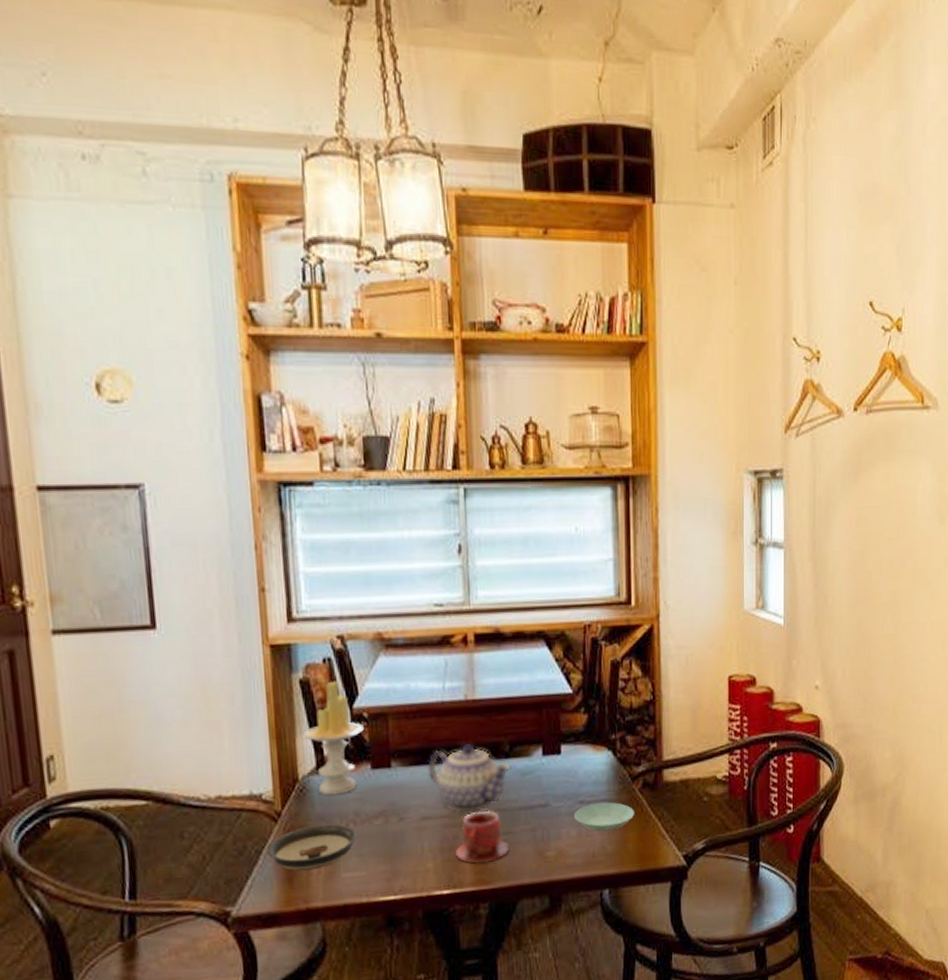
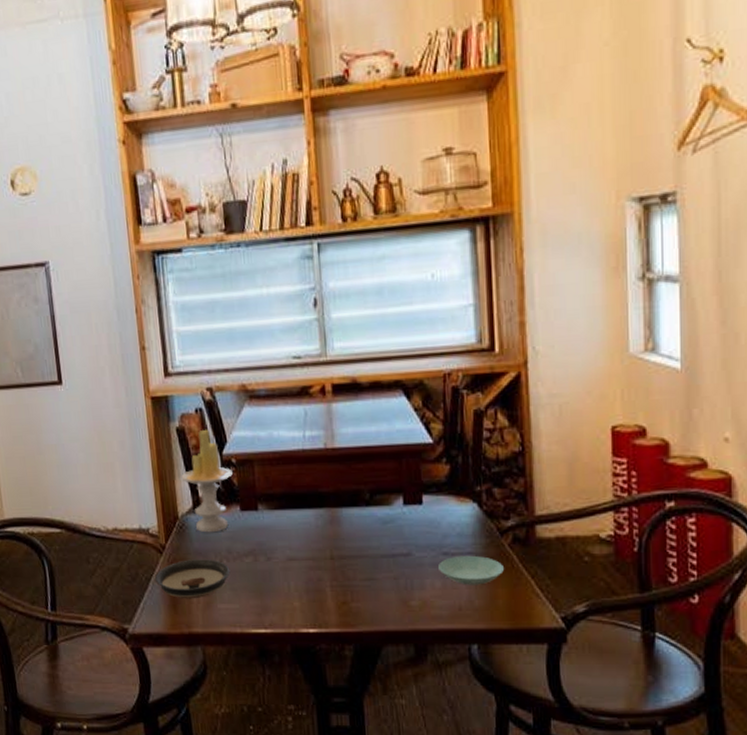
teapot: present [427,744,511,813] -> none [291,491,372,556]
teacup: present [456,809,509,865] -> none [320,554,372,607]

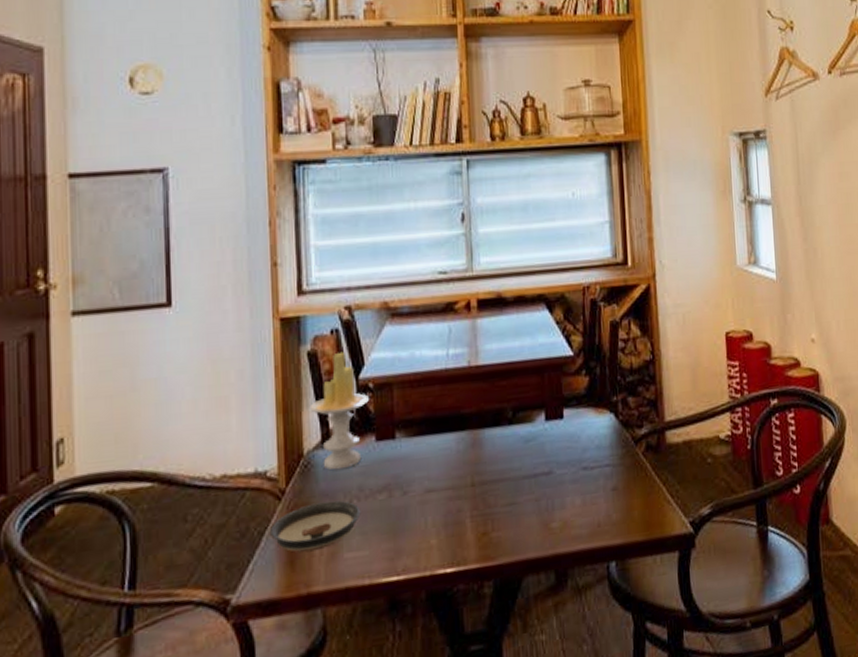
saucer: present [438,555,504,585] -> none [578,467,638,499]

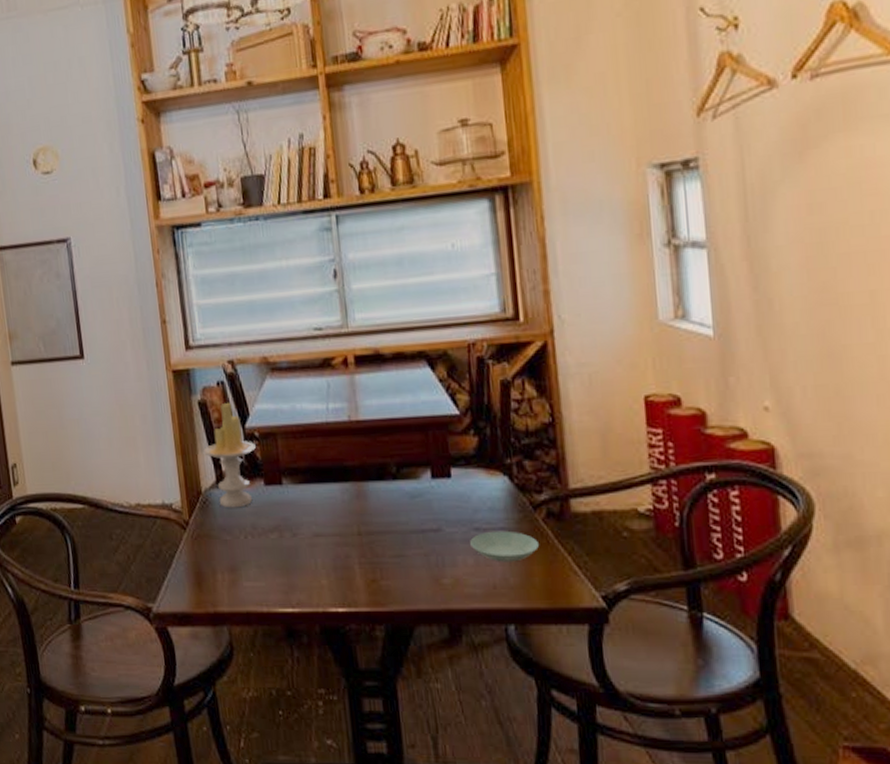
saucer: present [269,500,361,553] -> none [178,535,256,577]
saucer: none [578,467,638,499] -> present [470,531,539,562]

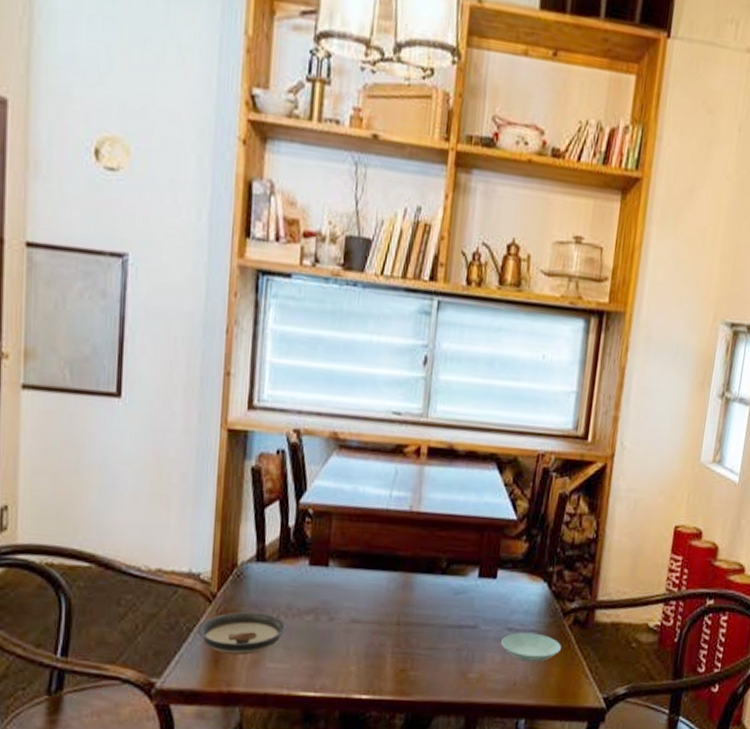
saucer: none [178,535,256,577] -> present [197,612,287,655]
candle: present [203,402,257,508] -> none [248,473,309,586]

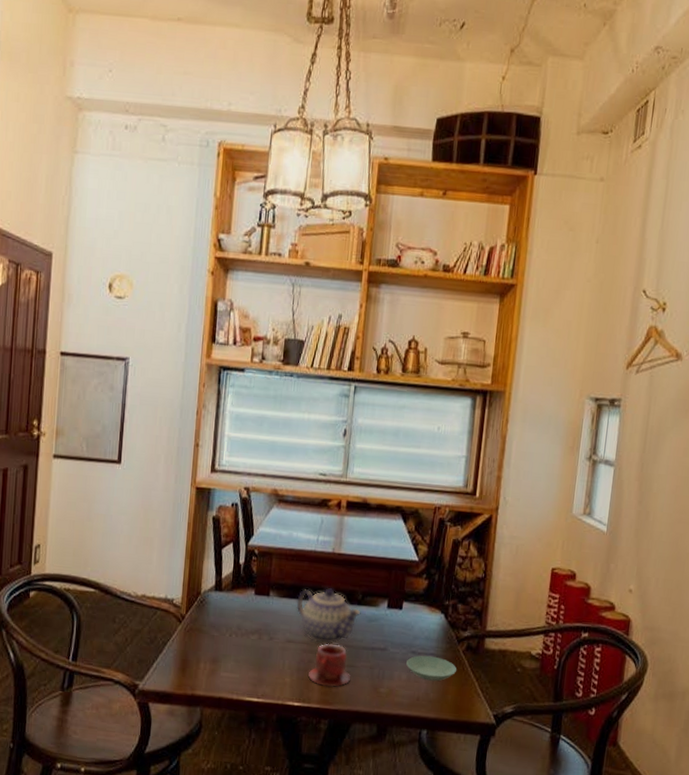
saucer: present [197,612,287,655] -> none [170,630,237,666]
teapot: none [363,555,446,622] -> present [296,588,361,643]
teacup: none [379,621,432,675] -> present [308,642,350,688]

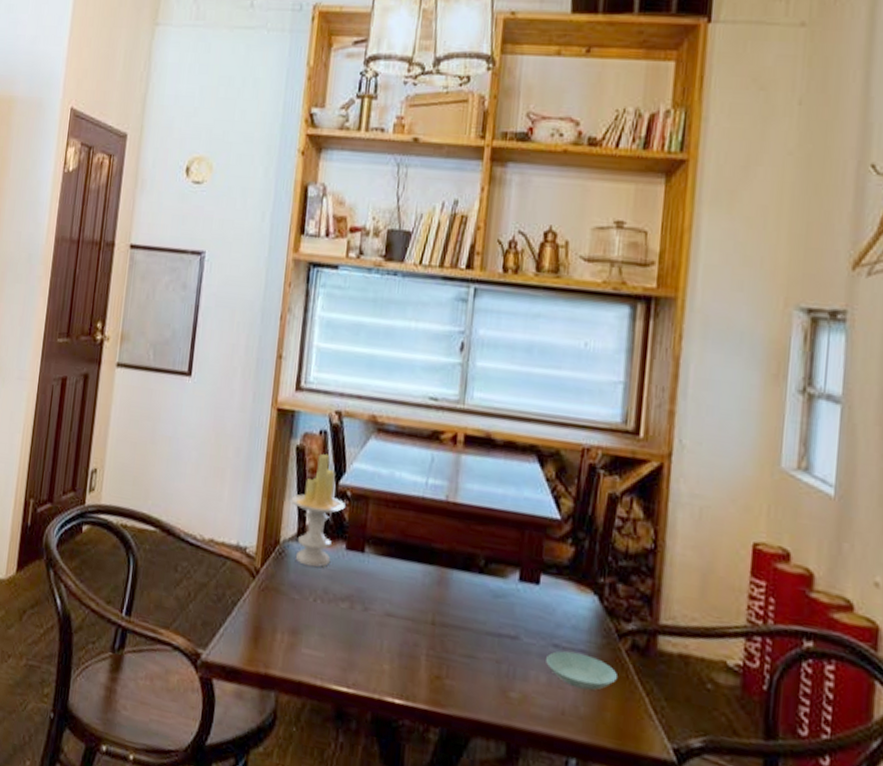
candle: none [209,521,255,610] -> present [291,453,347,567]
teapot: present [296,588,361,643] -> none [398,546,484,623]
teacup: present [308,642,350,688] -> none [413,621,469,684]

